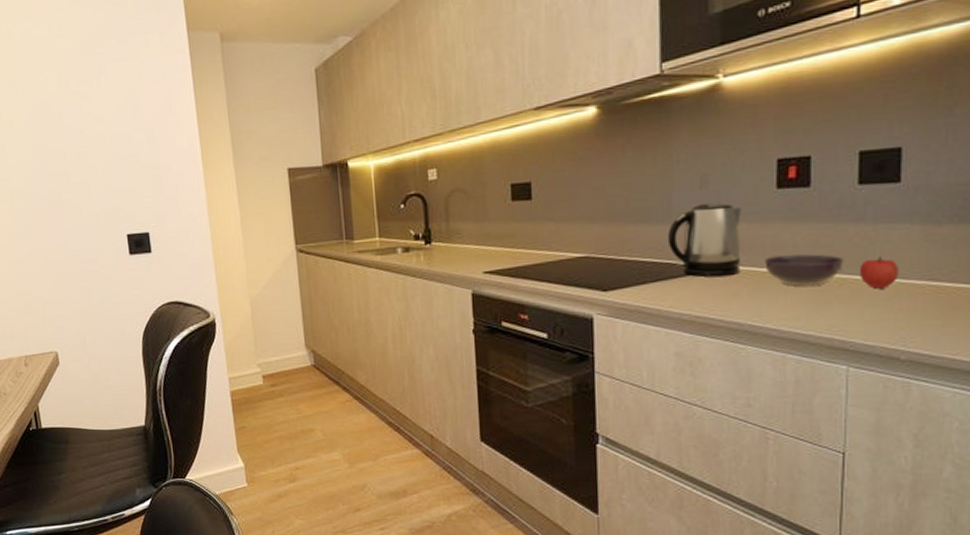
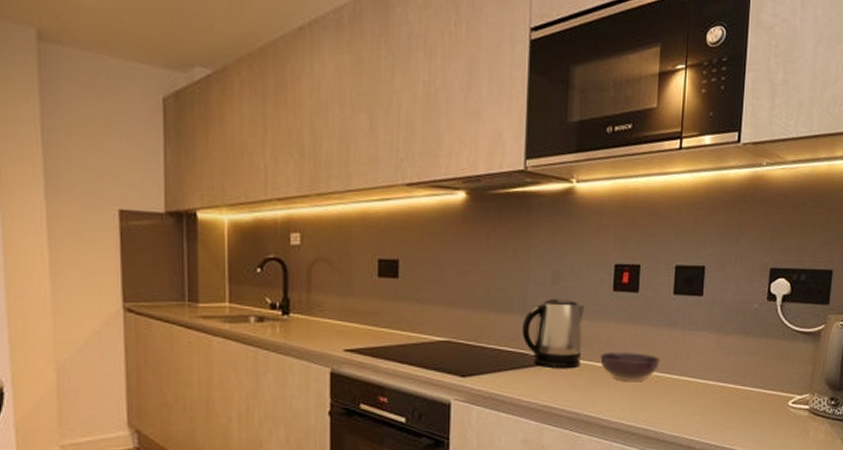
fruit: present [859,257,899,289] -> none [670,359,698,387]

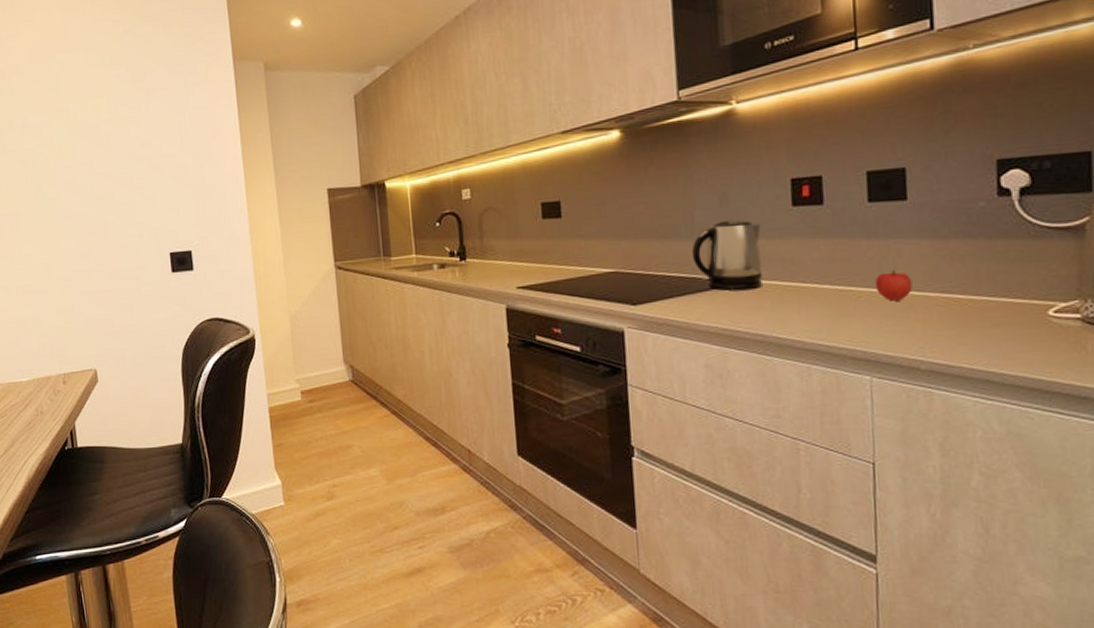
bowl: present [600,353,660,381] -> none [785,268,860,299]
fruit: none [670,359,698,387] -> present [874,270,913,301]

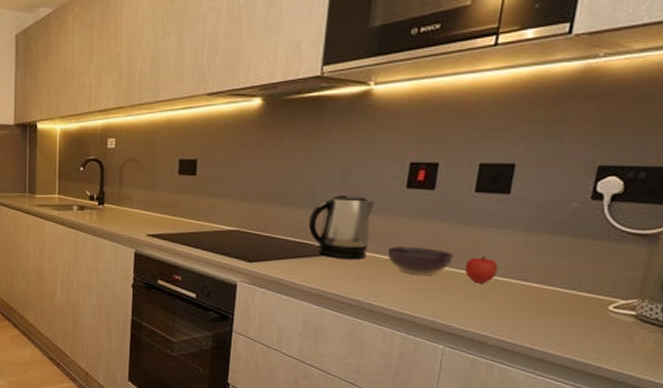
bowl: none [785,268,860,299] -> present [387,246,454,275]

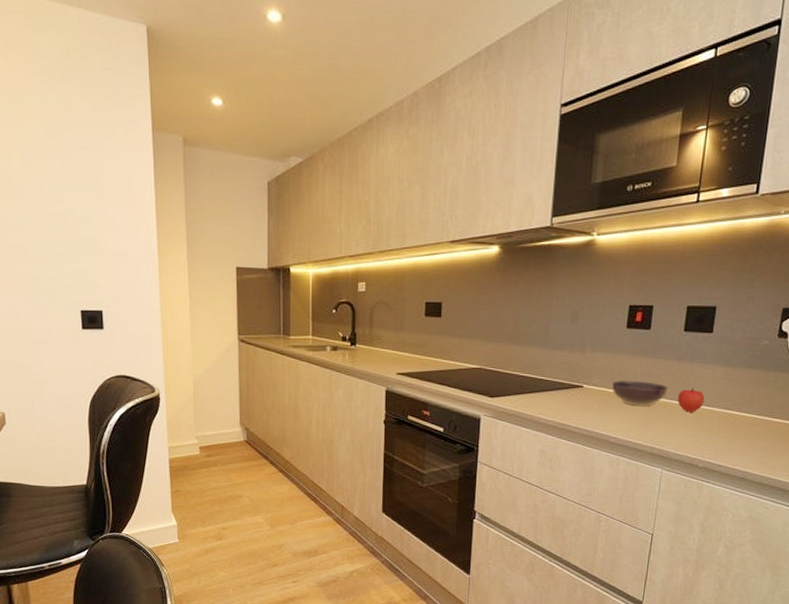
kettle: present [308,194,375,260] -> none [543,334,600,394]

